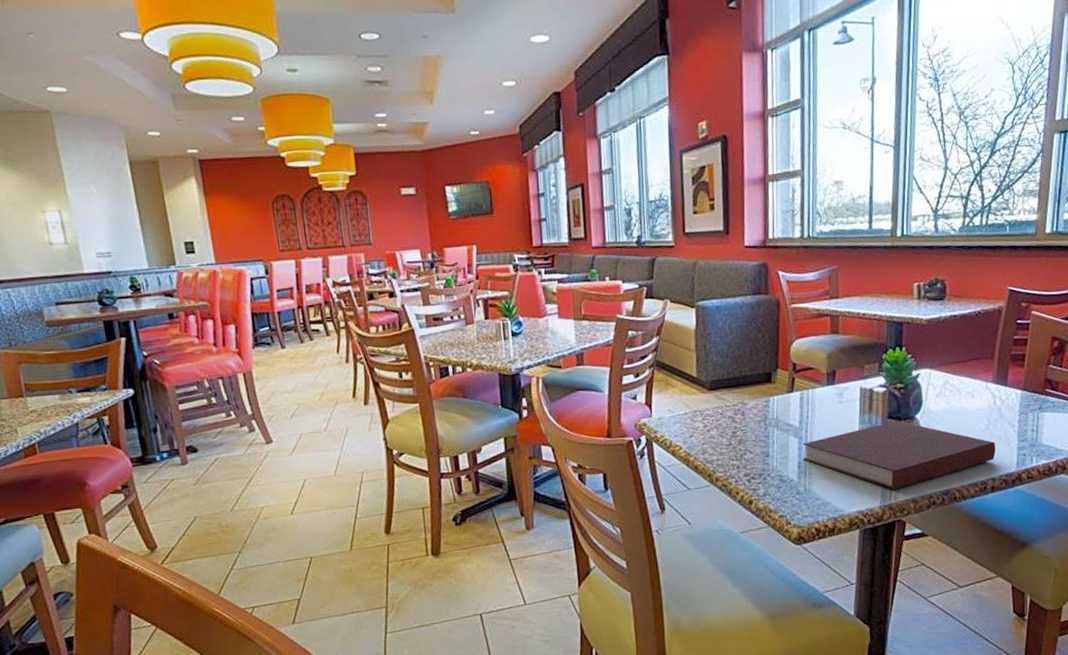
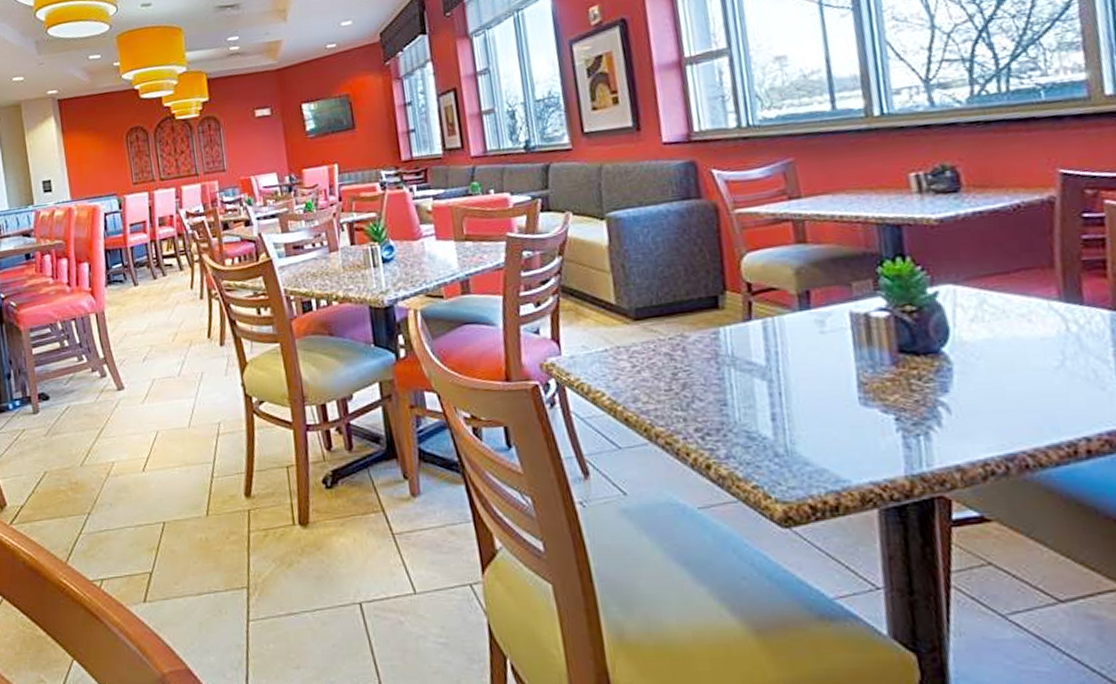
notebook: present [803,420,996,490] -> none [775,355,1084,452]

